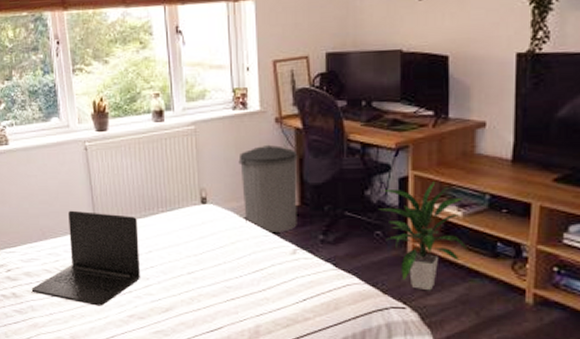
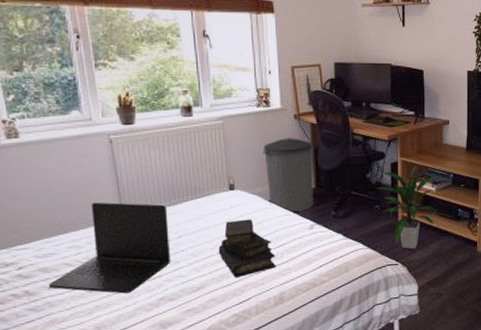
diary: none [188,238,251,302] -> present [218,219,276,277]

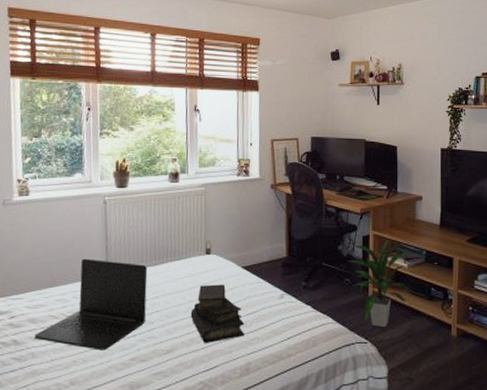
trash can: present [263,137,314,212] -> none [239,205,288,280]

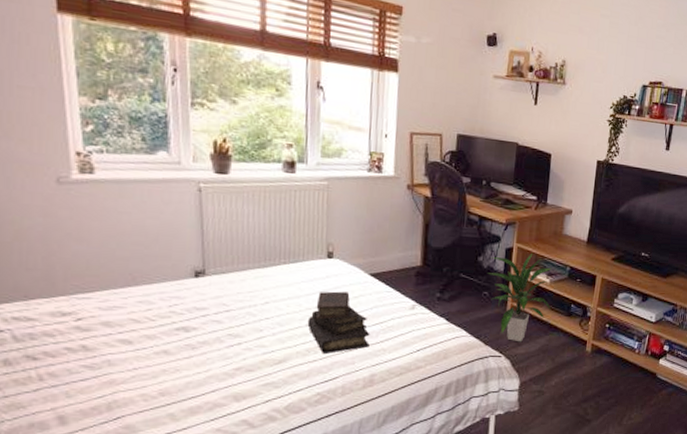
laptop: present [34,258,148,351] -> none [110,255,256,359]

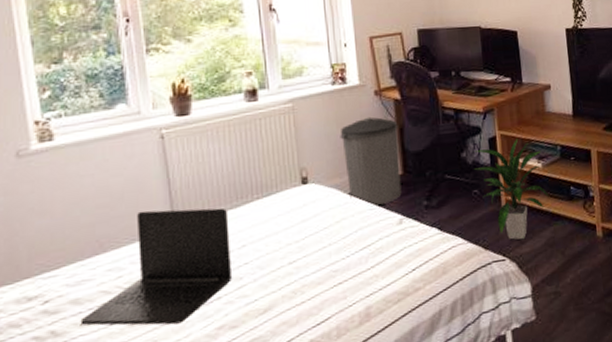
laptop: none [110,255,256,359] -> present [80,208,232,326]
diary: present [307,291,370,353] -> none [289,217,360,292]
trash can: none [368,208,425,289] -> present [340,116,402,205]

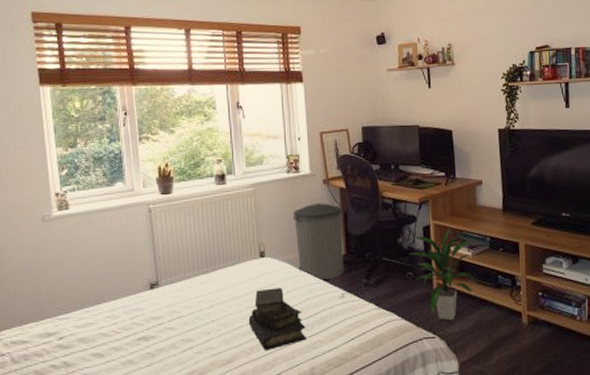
laptop: present [80,208,232,326] -> none [85,271,201,366]
diary: none [289,217,360,292] -> present [248,287,306,350]

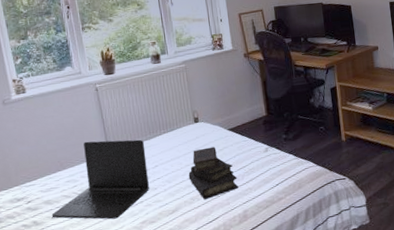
laptop: none [85,271,201,366] -> present [51,139,149,219]
trash can: present [293,202,344,280] -> none [220,73,267,138]
indoor plant: present [409,229,478,321] -> none [320,88,378,164]

